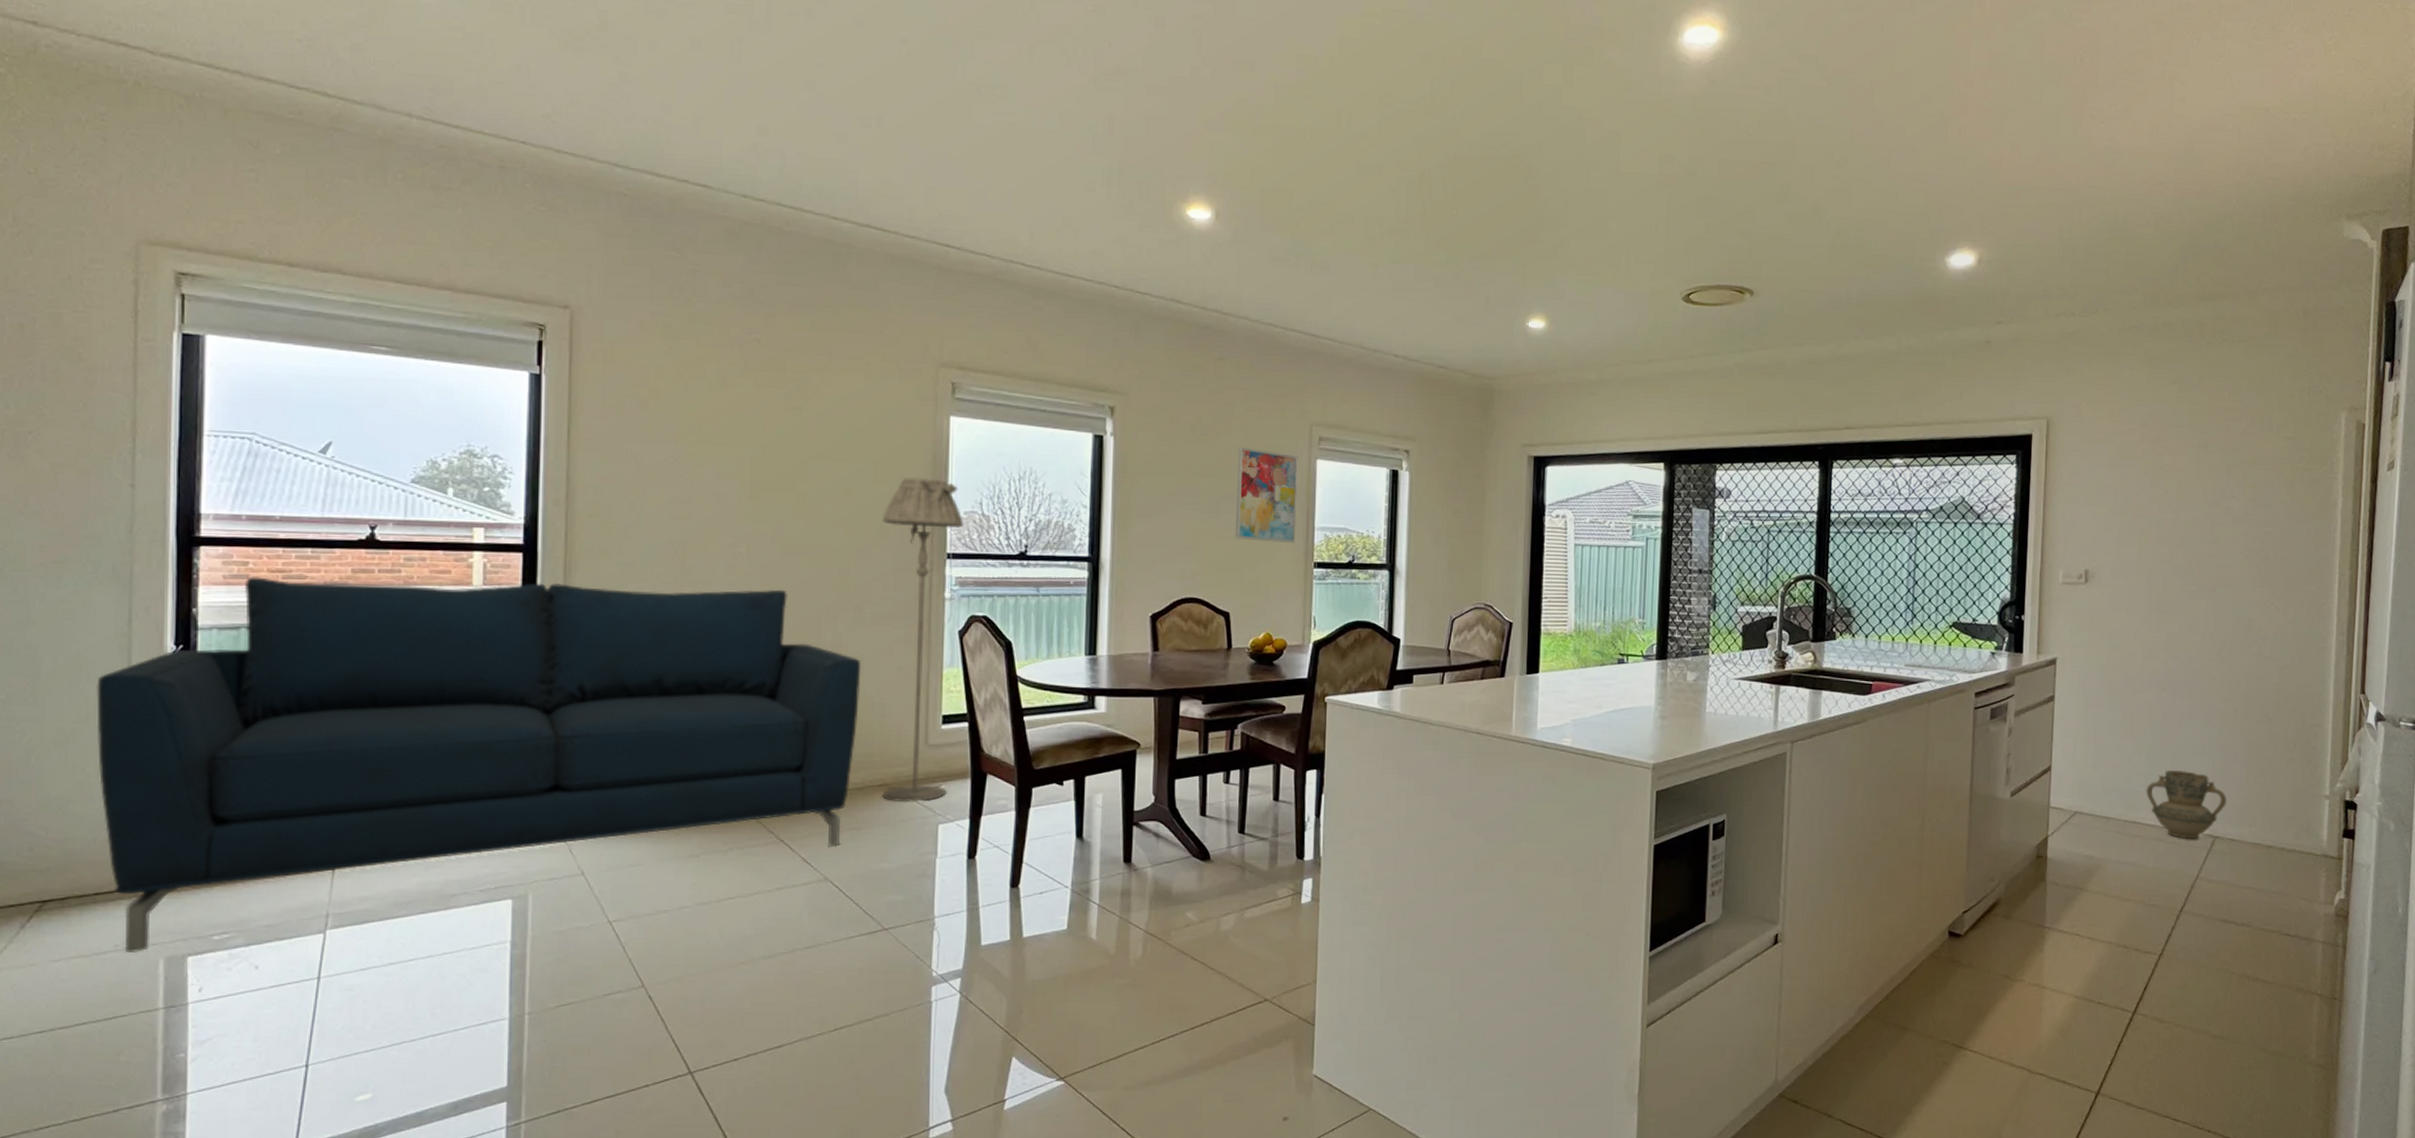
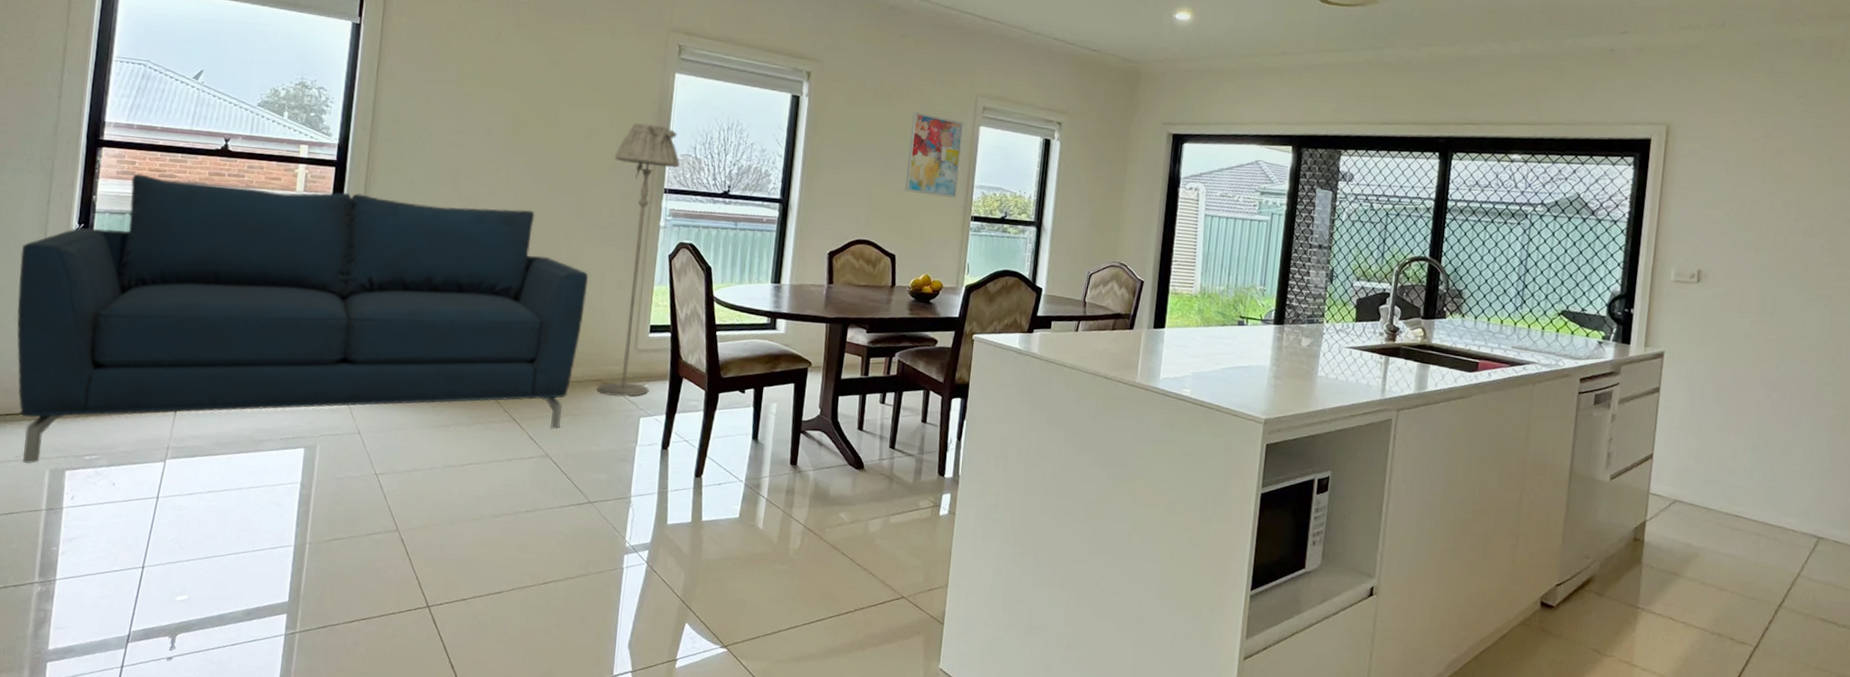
ceramic jug: present [2146,770,2227,839] -> none [1749,468,1834,538]

